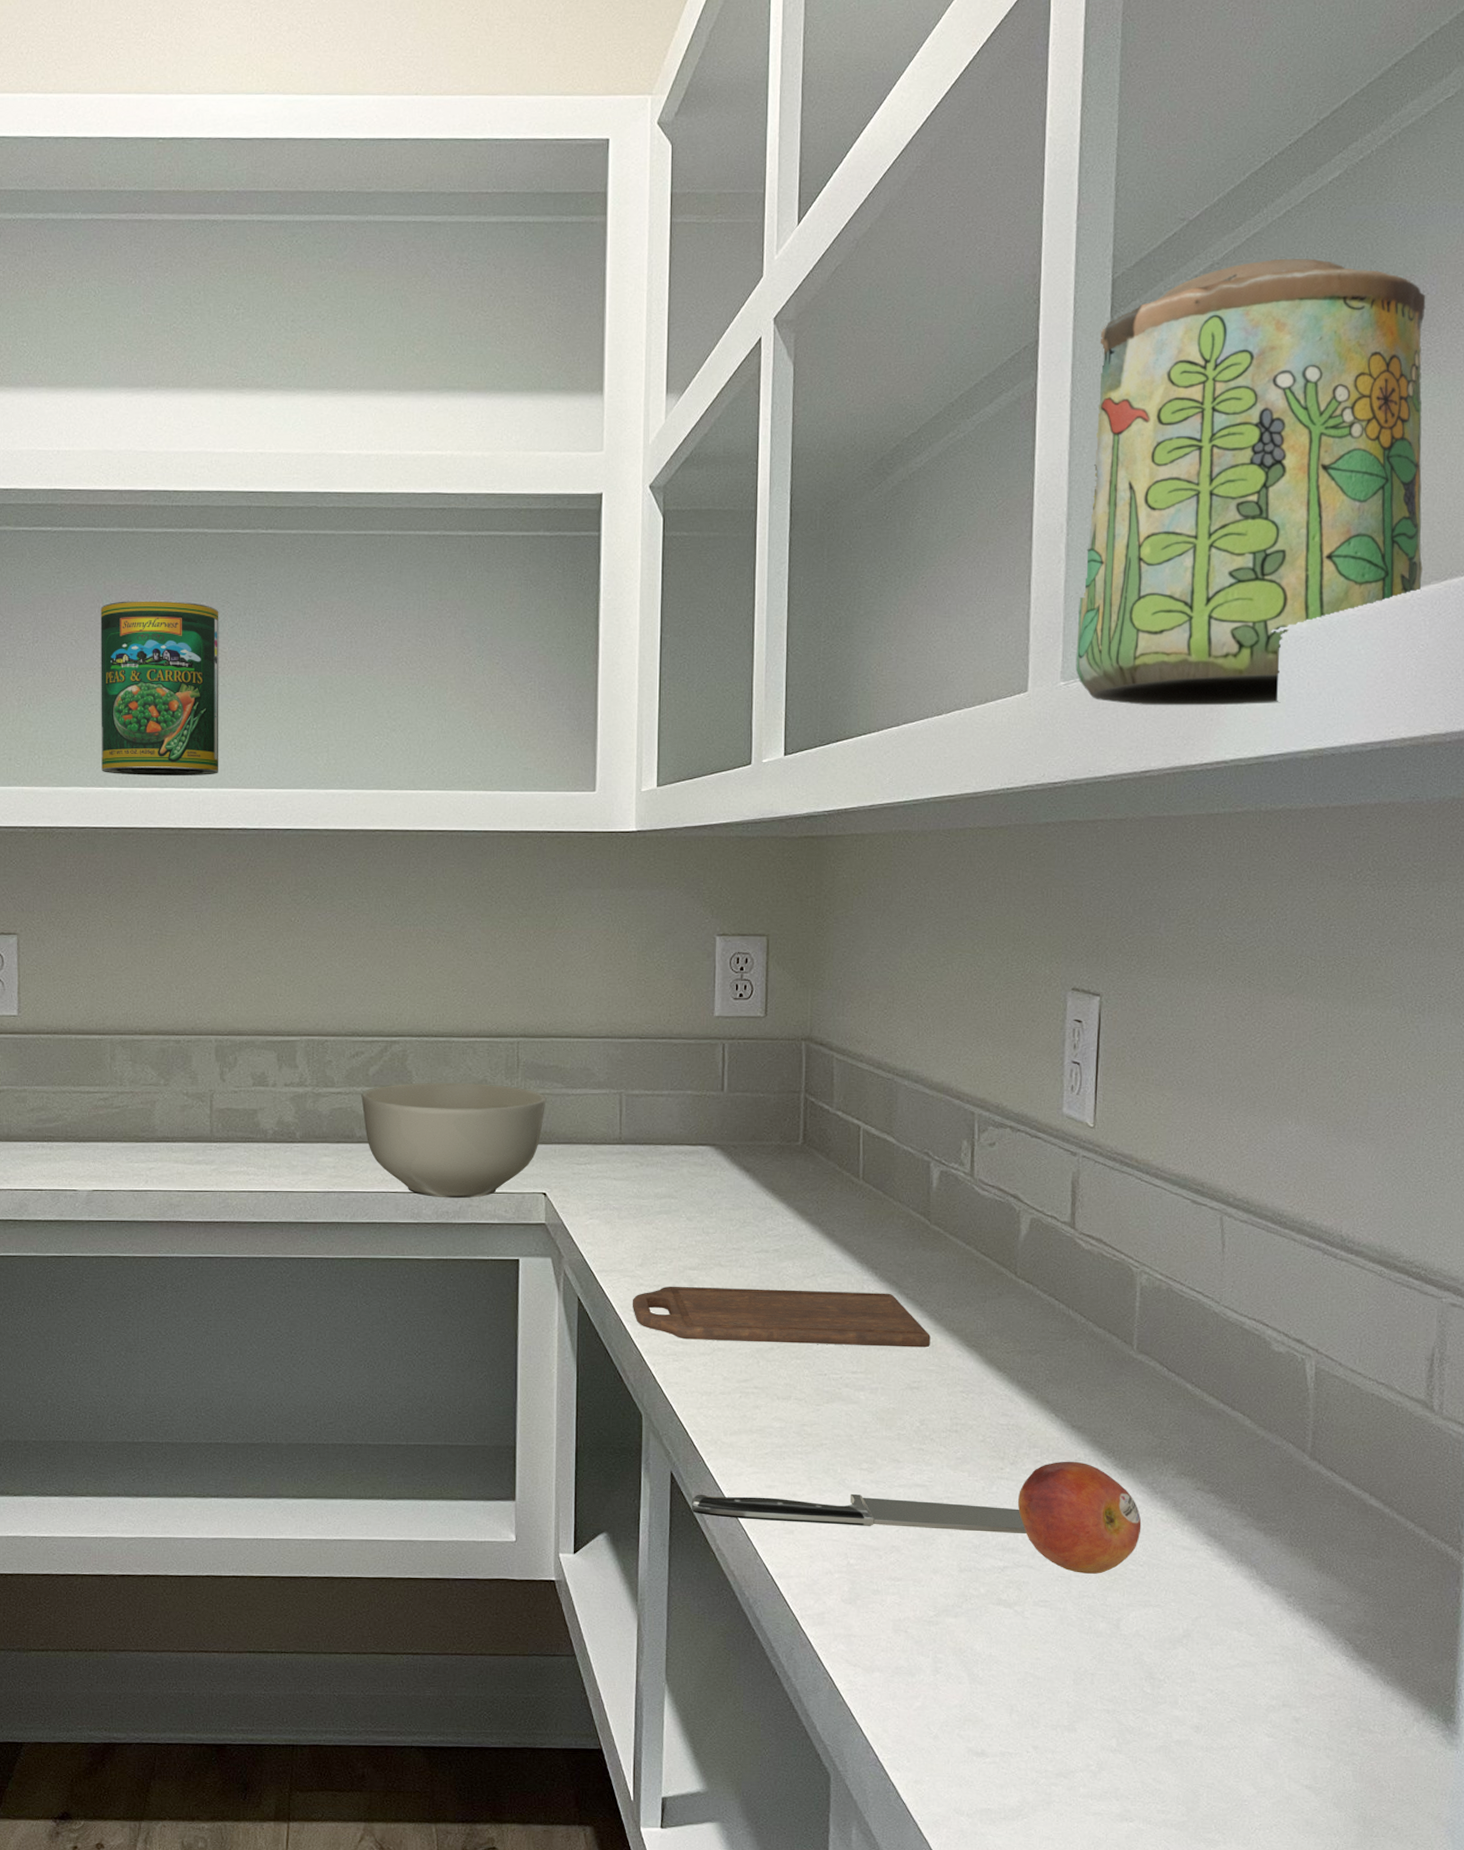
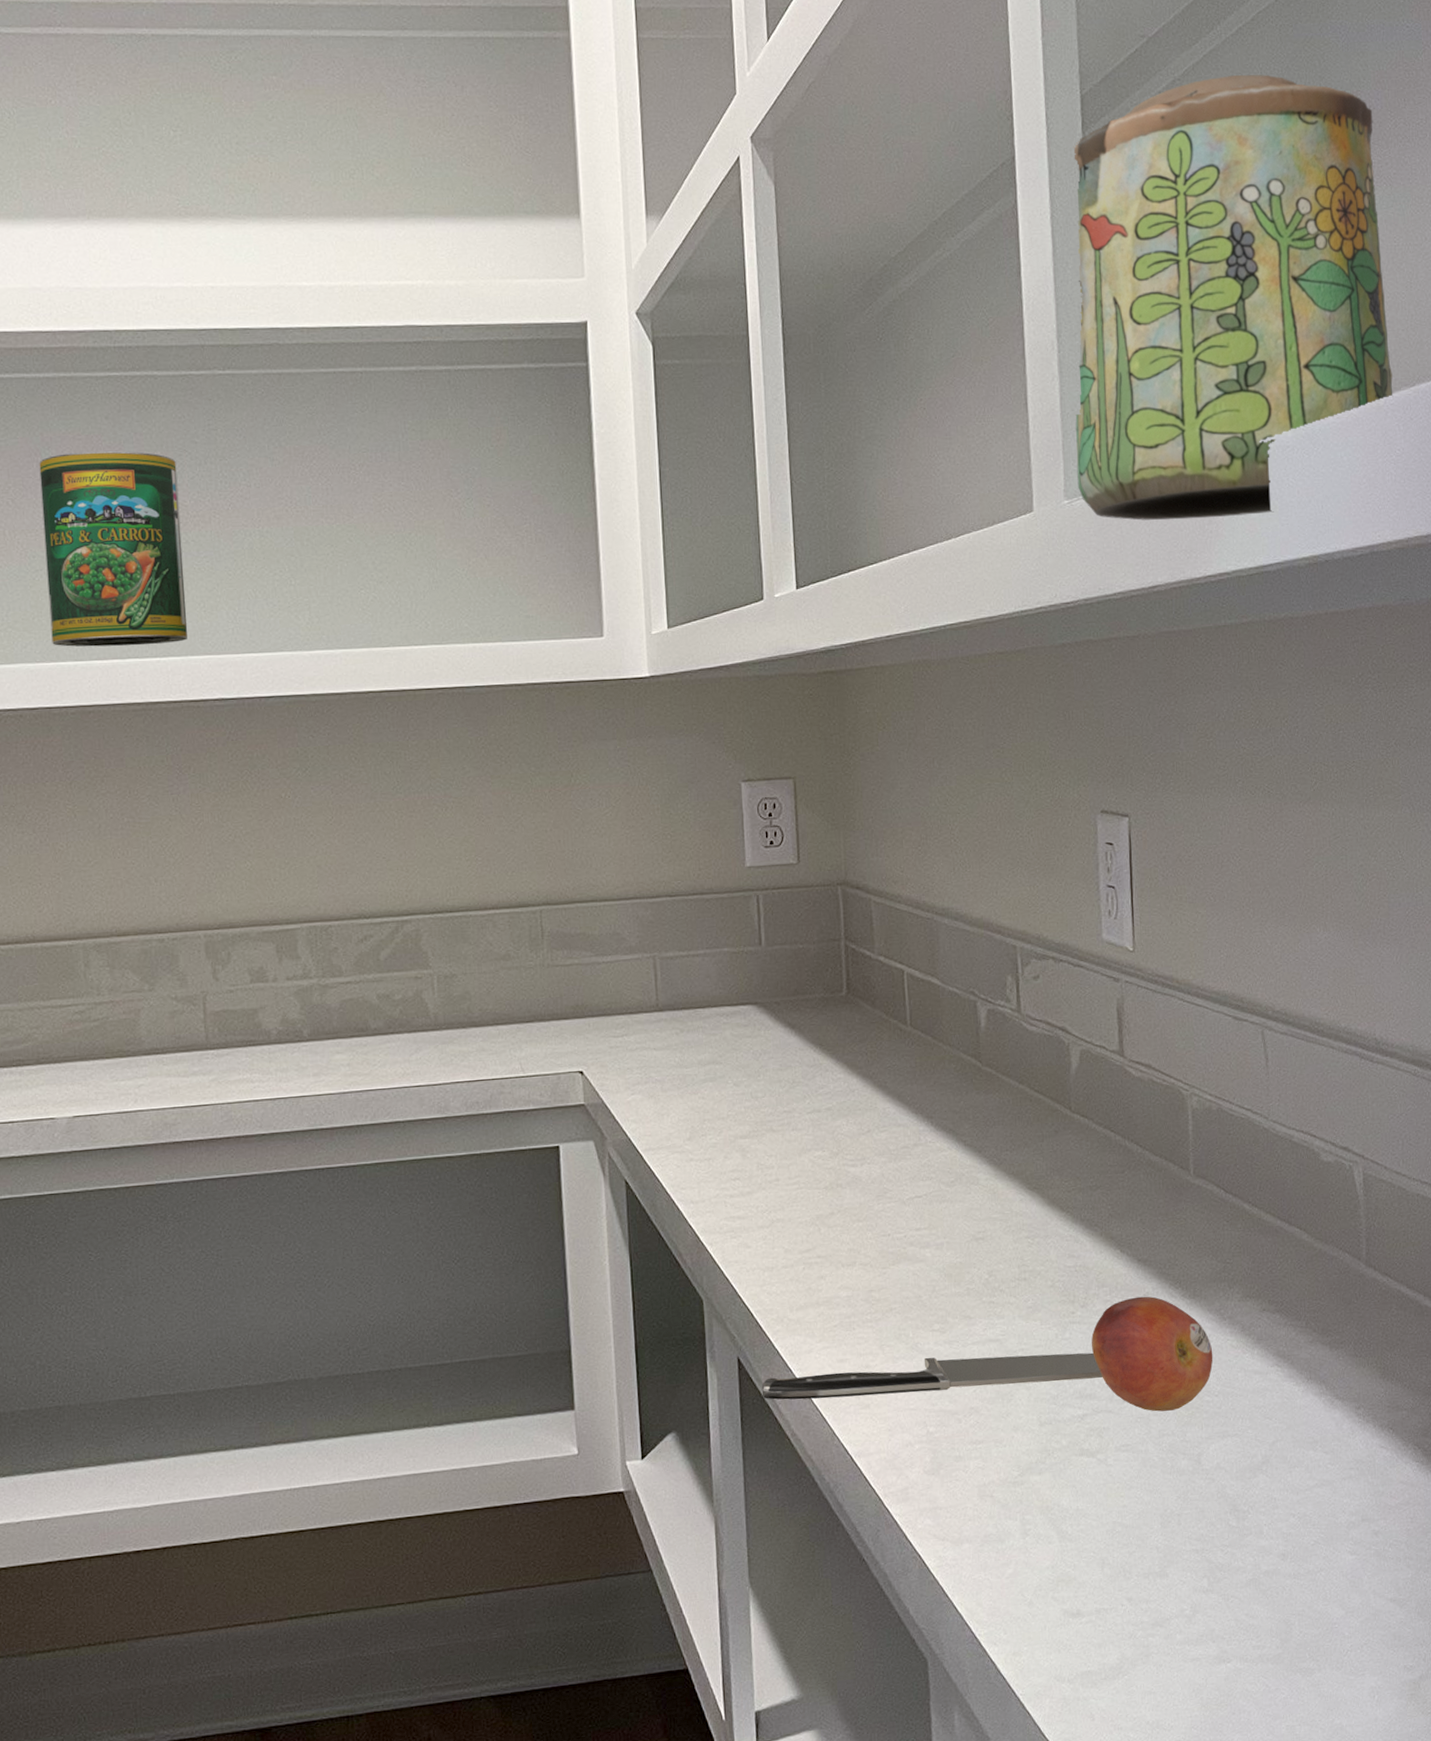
bowl: present [361,1082,547,1199] -> none [373,958,576,1088]
cutting board: present [632,1286,930,1348] -> none [683,1142,992,1214]

